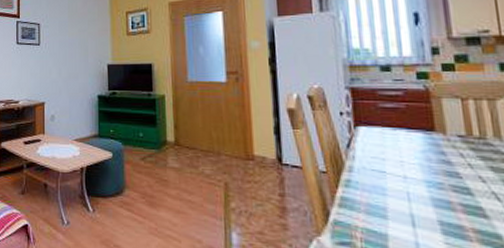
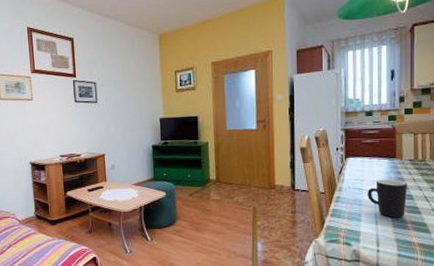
mug: none [394,160,462,221] -> present [368,179,408,218]

